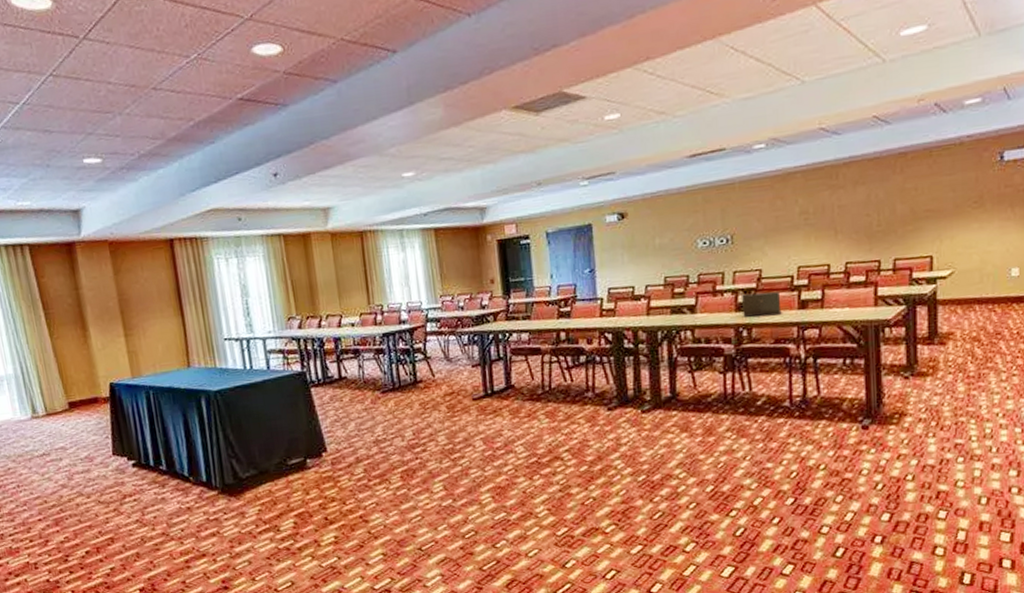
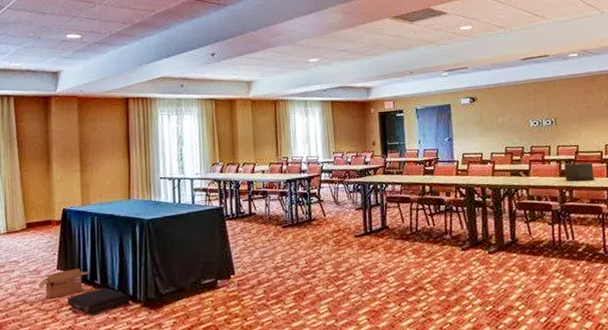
cardboard box: none [92,452,153,490] -> present [37,268,90,299]
briefcase: none [128,474,205,506] -> present [66,288,131,315]

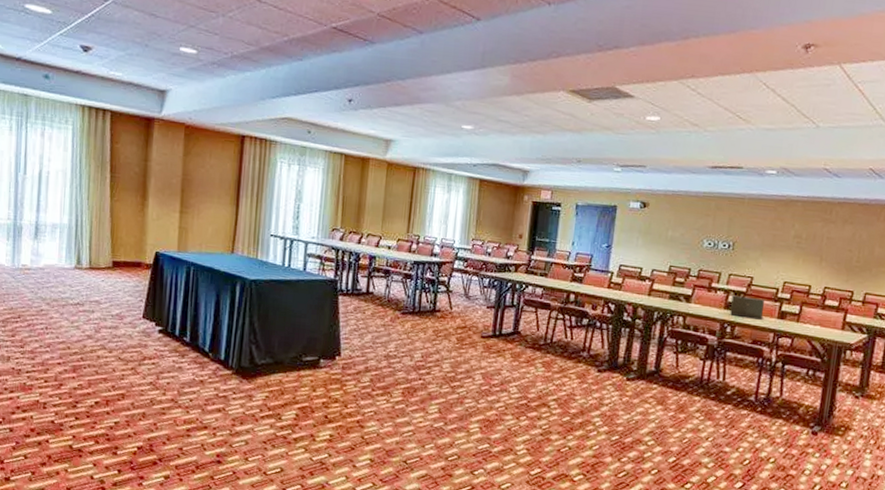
cardboard box: present [37,268,90,299] -> none [119,320,179,350]
briefcase: present [66,288,131,315] -> none [150,346,221,374]

